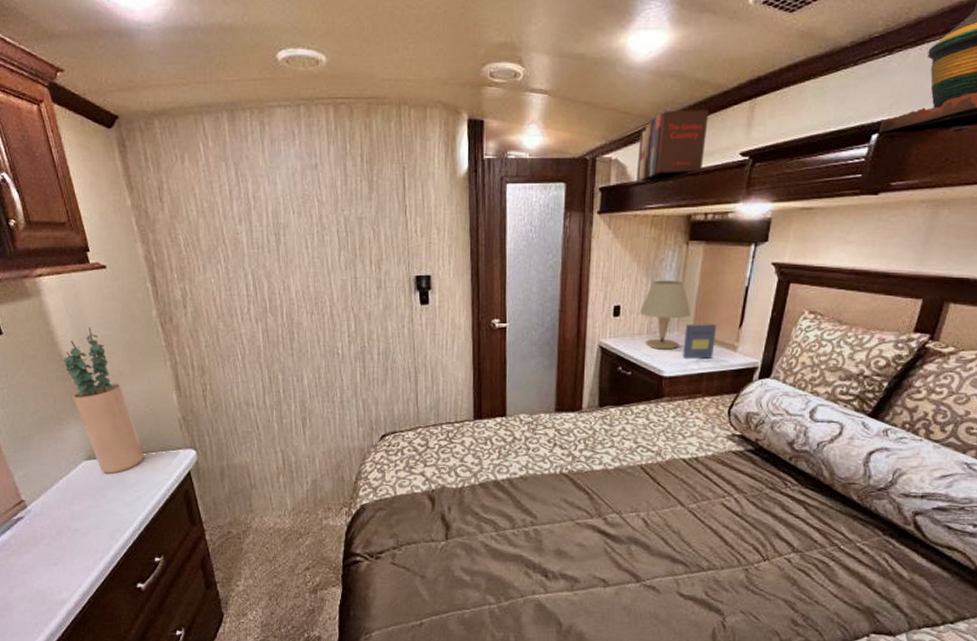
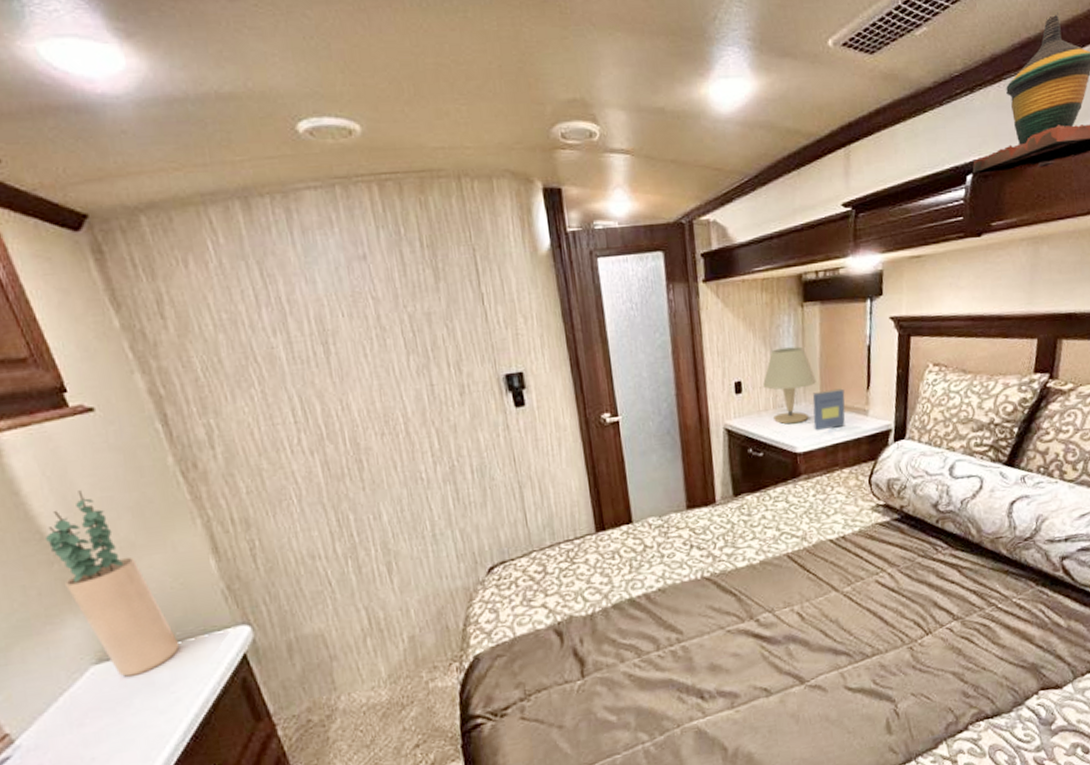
books: present [635,110,710,182] -> none [736,160,807,243]

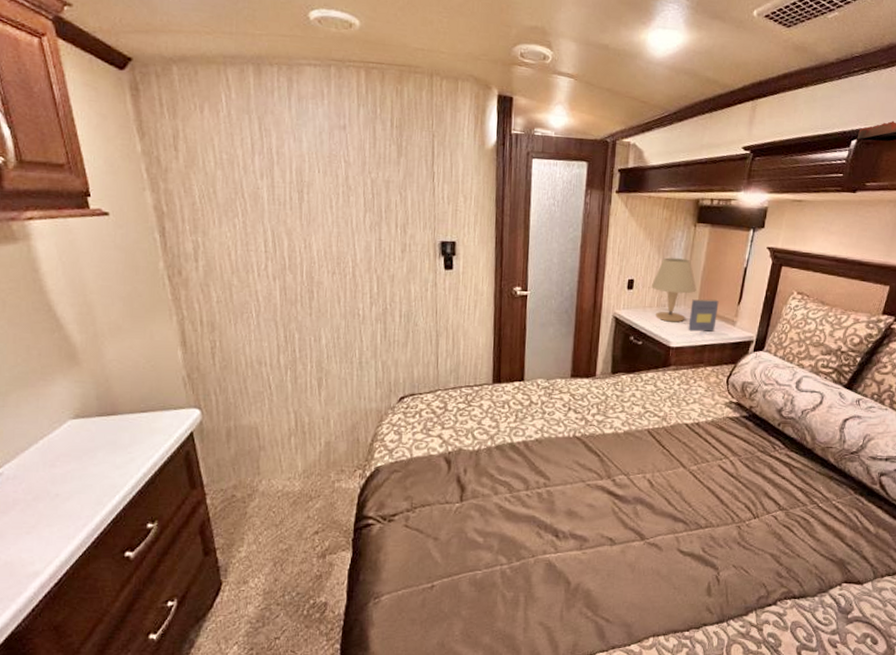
vase: present [44,490,180,677] -> none [51,277,142,434]

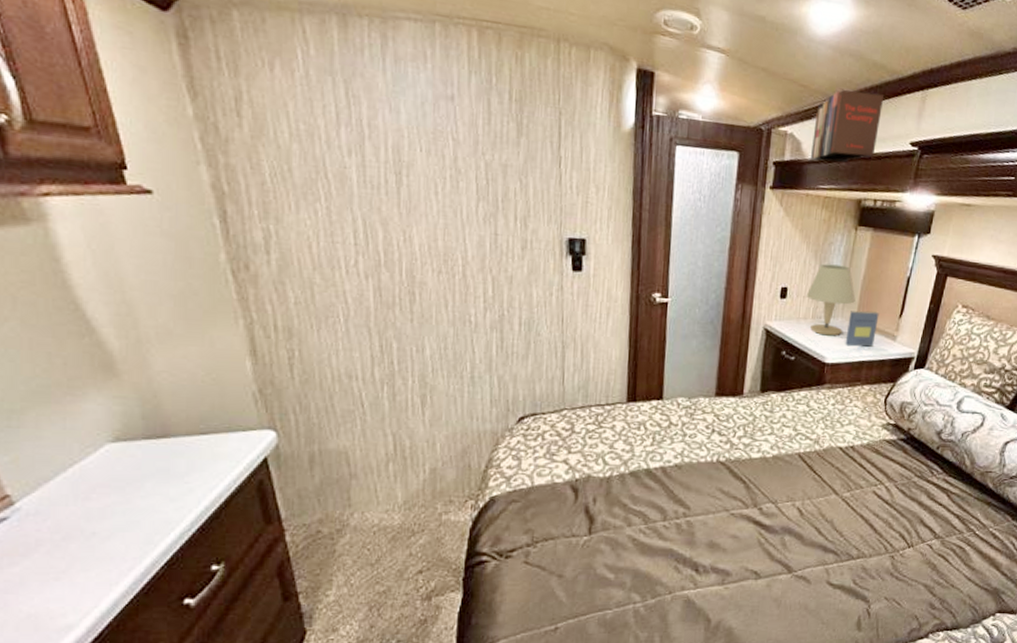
books: none [651,104,718,168] -> present [810,90,885,163]

